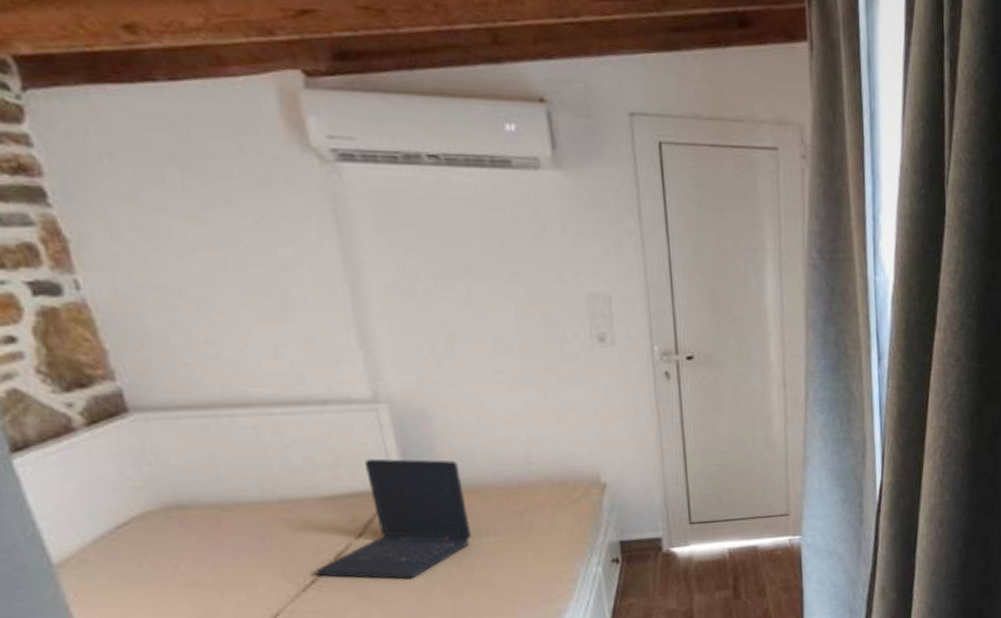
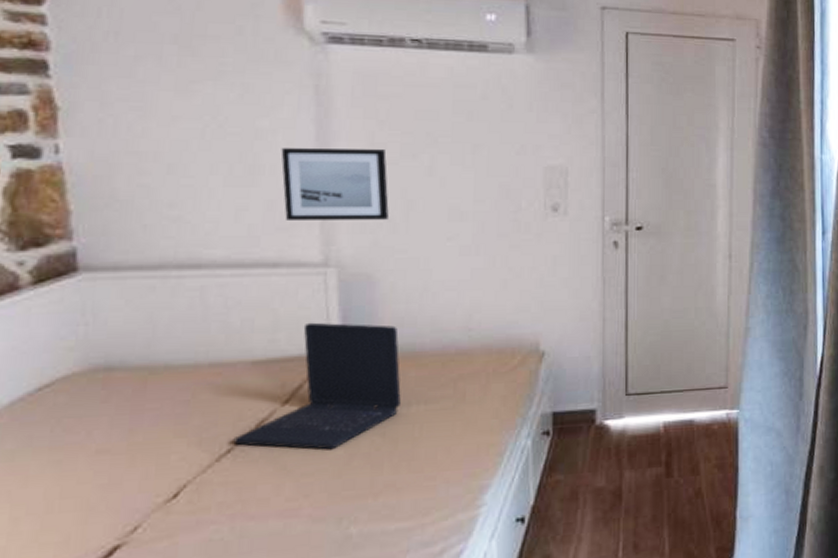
wall art: none [309,279,432,356] -> present [281,148,389,220]

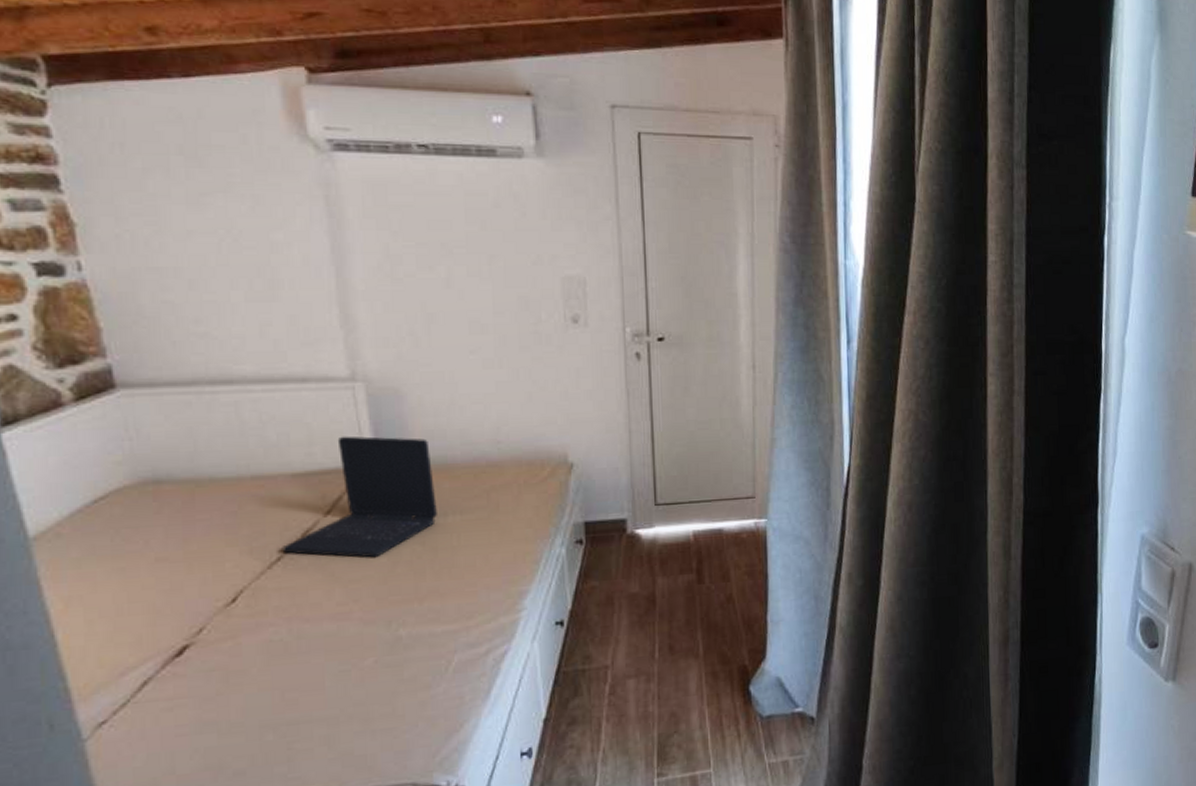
wall art: present [281,148,389,220] -> none [298,262,410,335]

